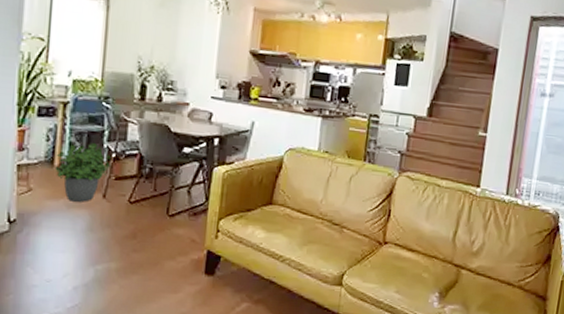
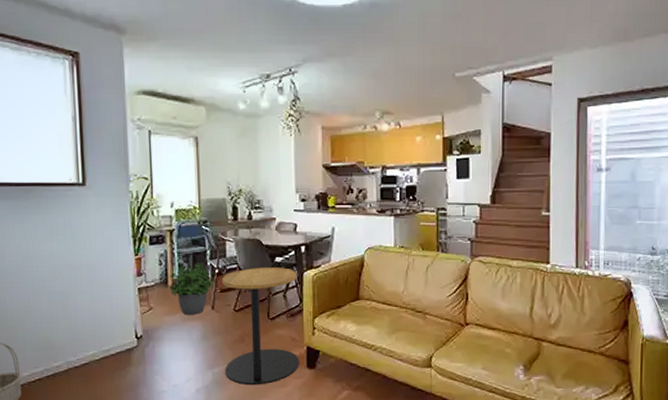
side table: none [110,156,207,289] -> present [222,266,299,386]

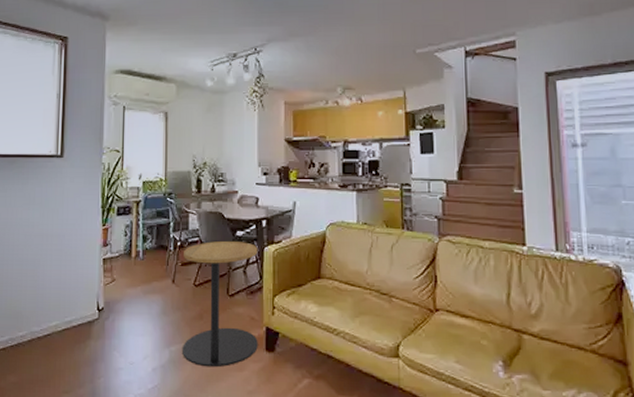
potted plant: present [169,262,216,315] -> none [132,234,177,288]

